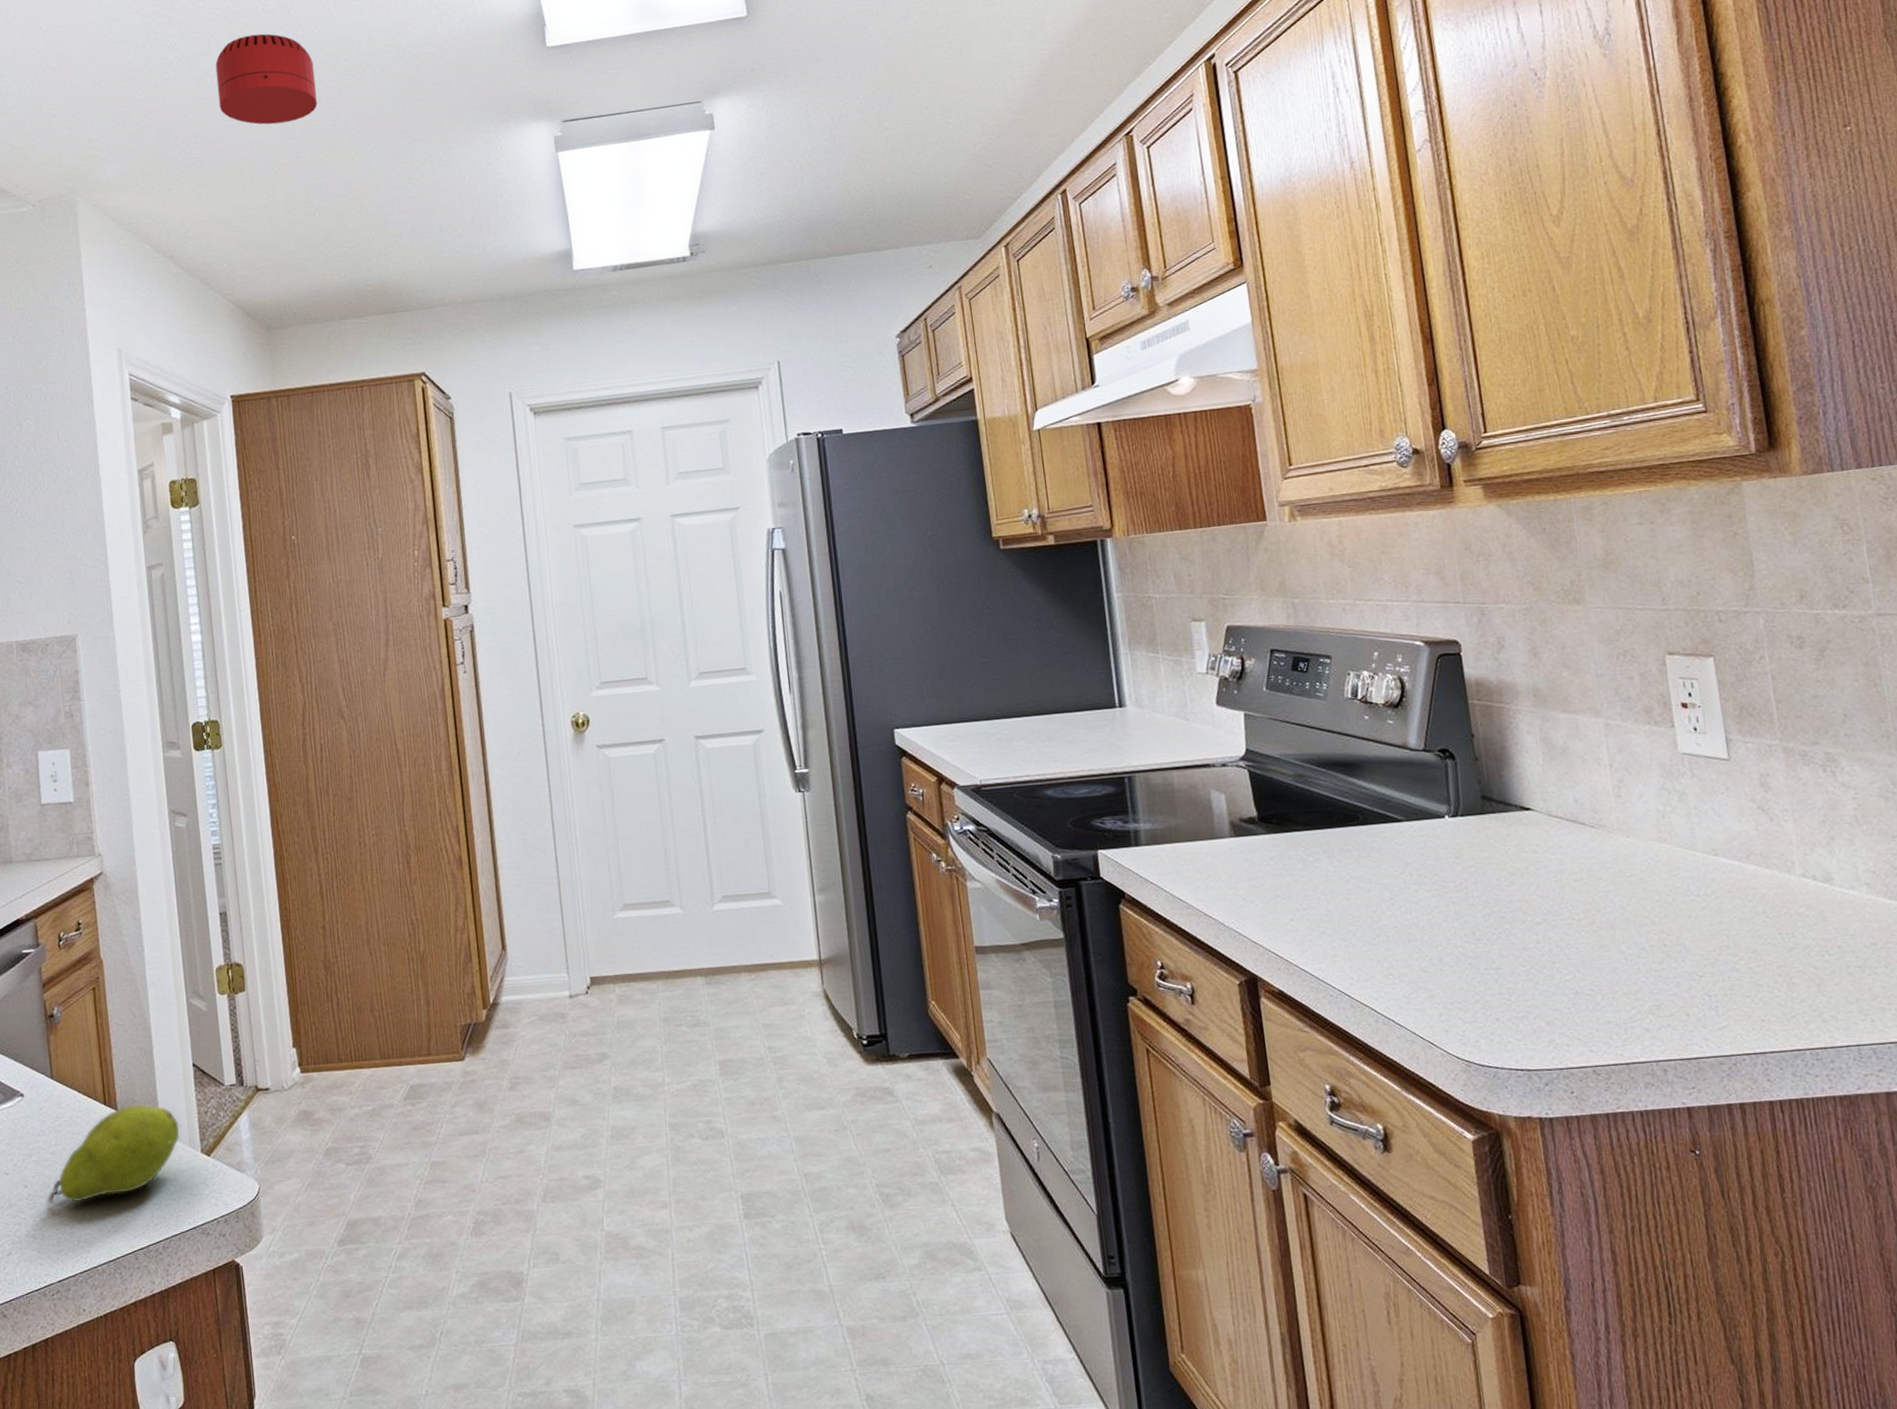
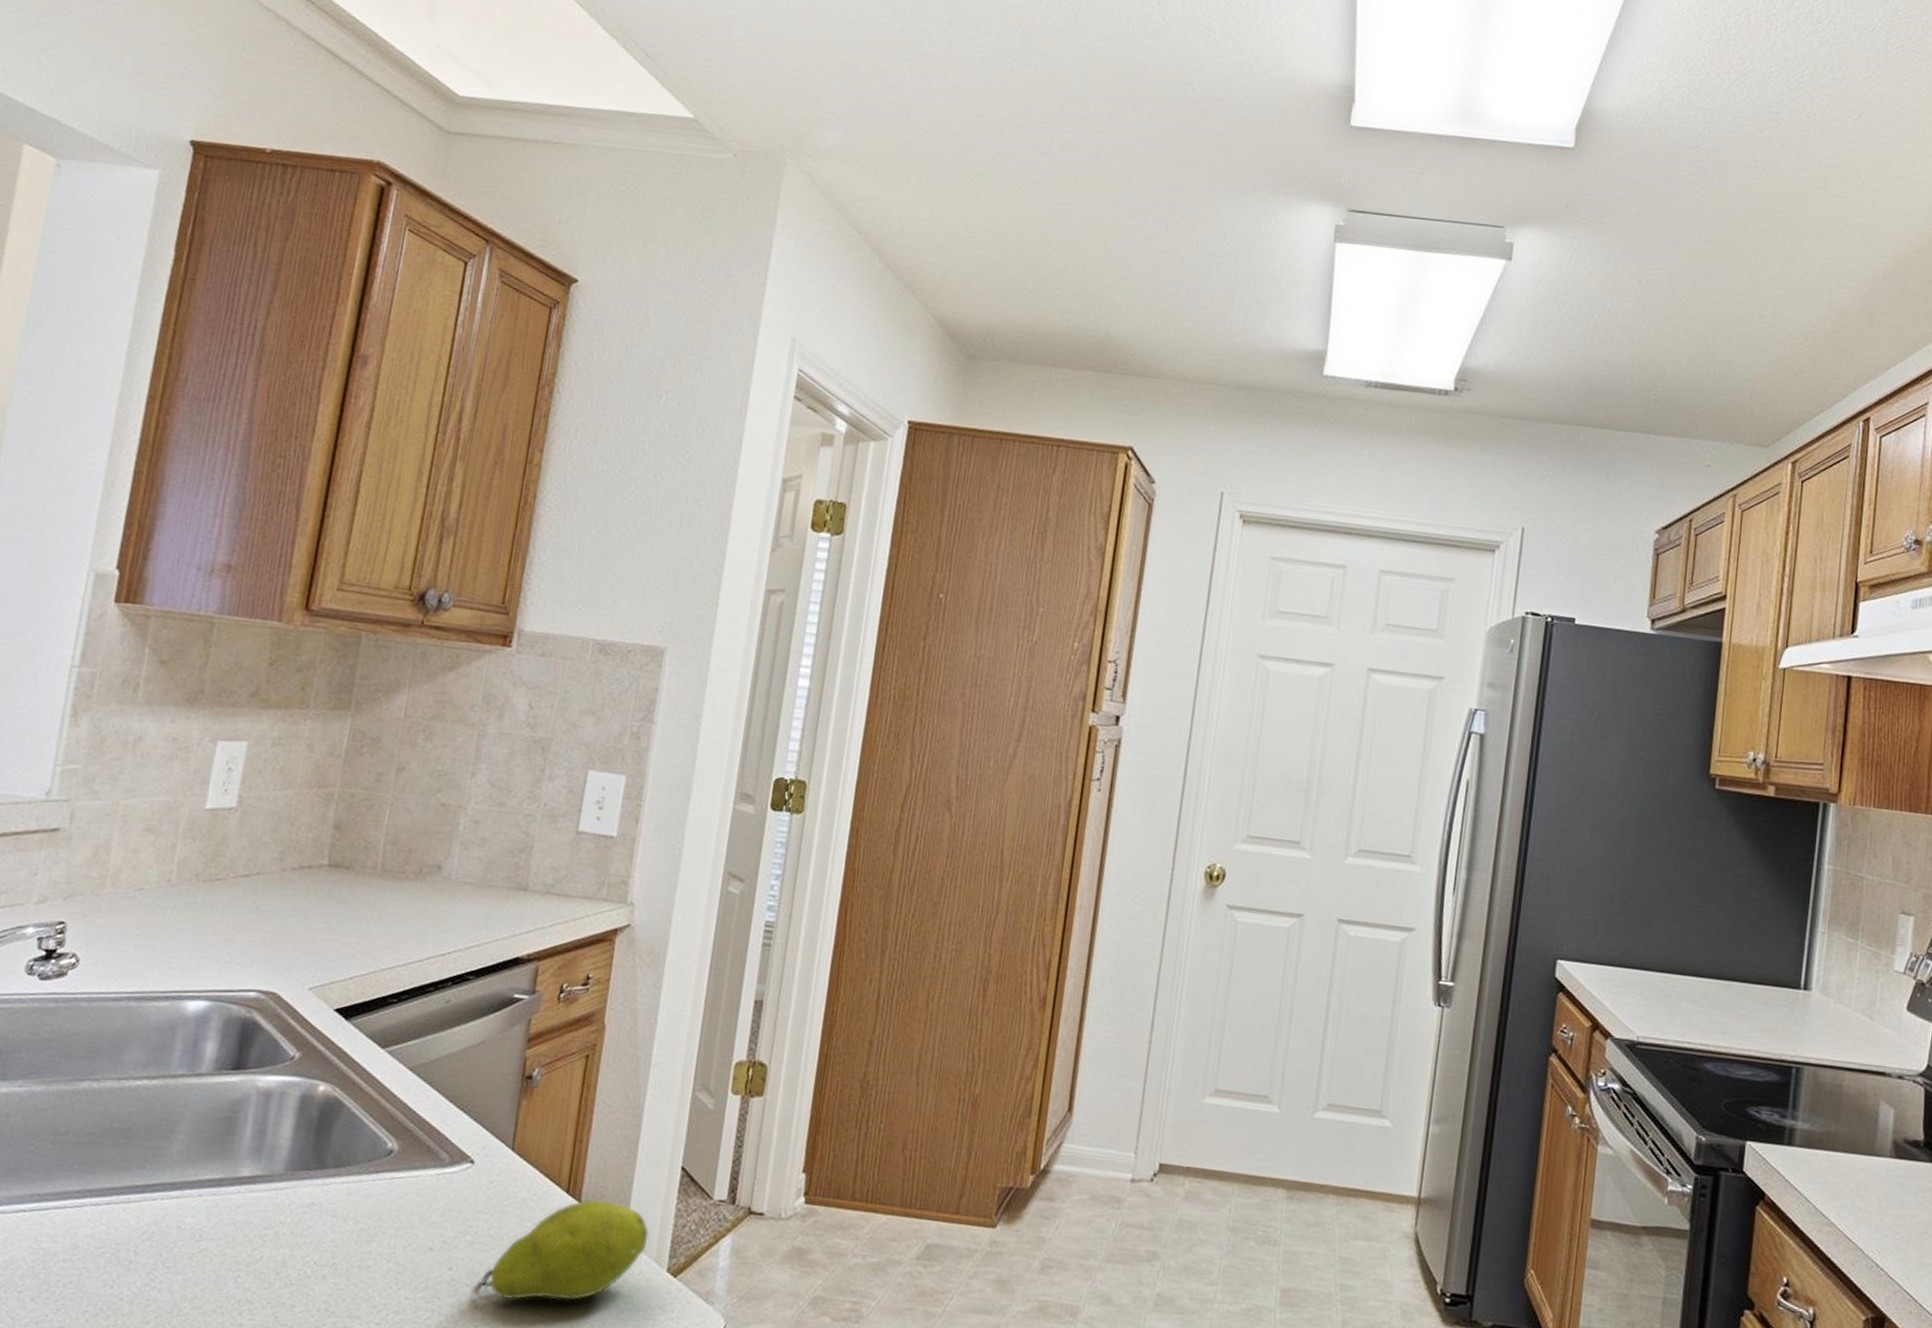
smoke detector: present [215,33,317,125] -> none [972,28,1090,136]

